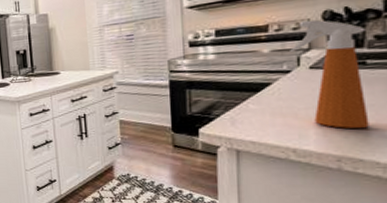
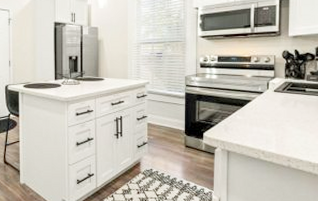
spray bottle: present [290,19,369,128] -> none [263,56,306,137]

